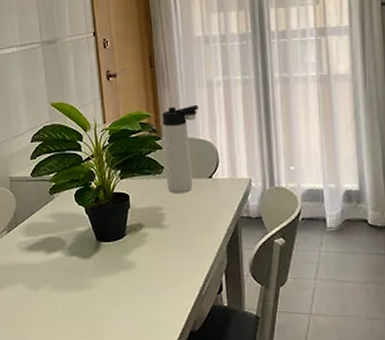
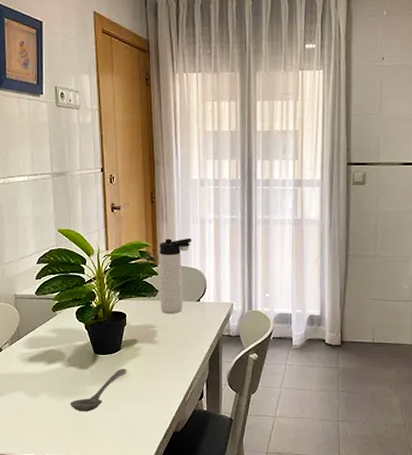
stirrer: none [73,258,134,307] -> present [70,369,127,412]

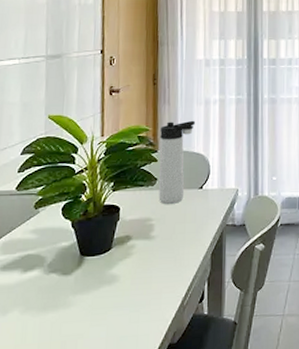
stirrer: present [70,369,127,412] -> none [47,271,118,328]

